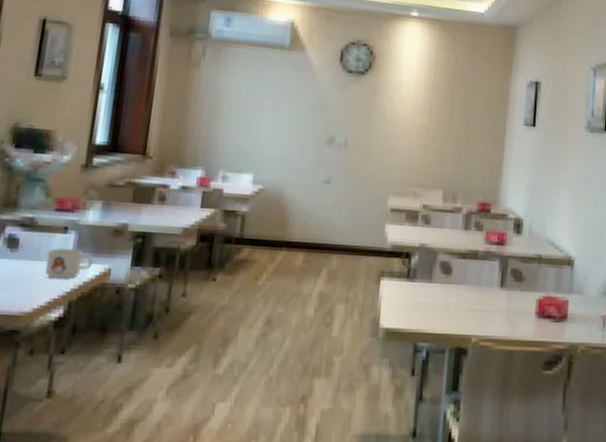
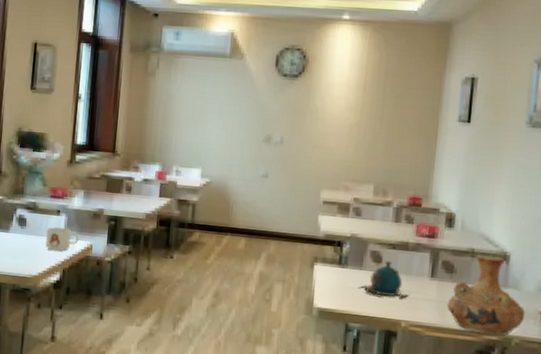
teapot: none [427,271,481,312] -> present [358,260,411,299]
vase: none [516,260,589,344] -> present [447,254,525,336]

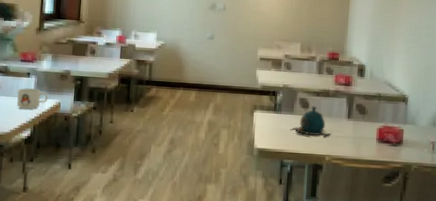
vase: present [447,254,525,336] -> none [361,98,420,164]

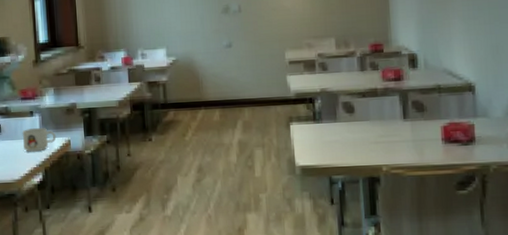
teapot: present [290,106,332,137] -> none [336,109,387,146]

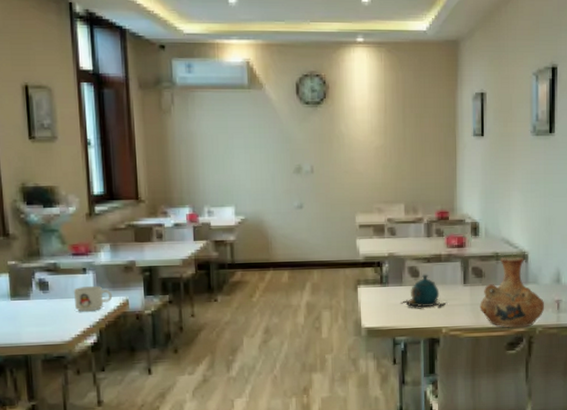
teapot: none [336,109,387,146] -> present [401,274,448,309]
vase: none [423,88,498,166] -> present [480,257,544,328]

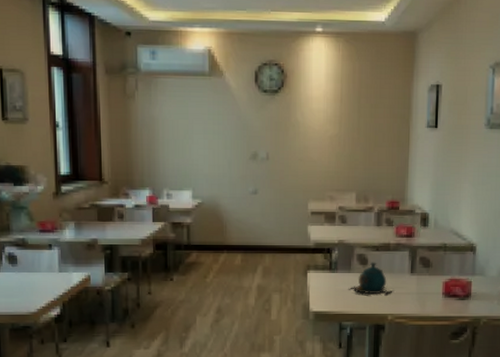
mug: present [73,285,113,312] -> none [39,261,76,285]
vase: present [480,257,544,328] -> none [425,248,490,318]

